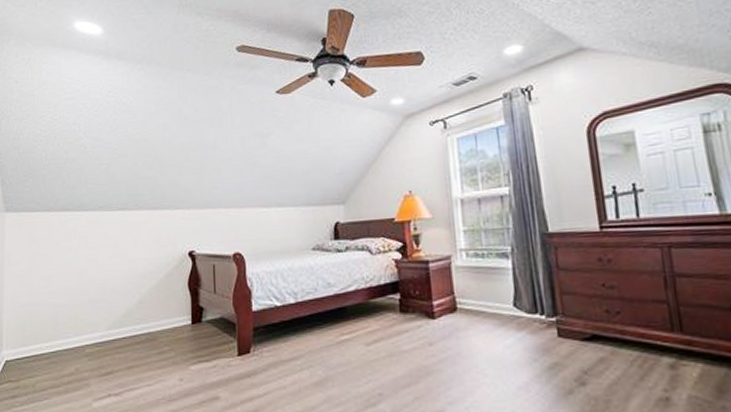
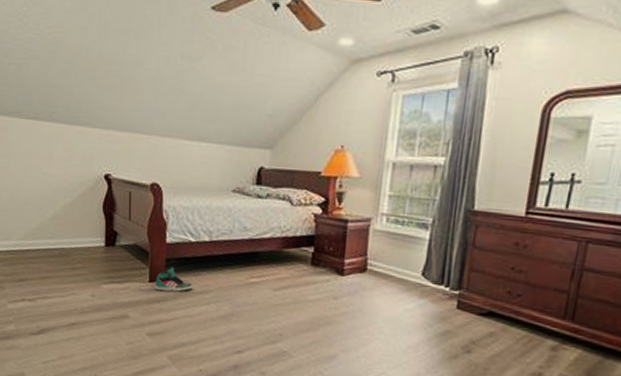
sneaker: none [244,336,283,364] -> present [155,267,193,292]

